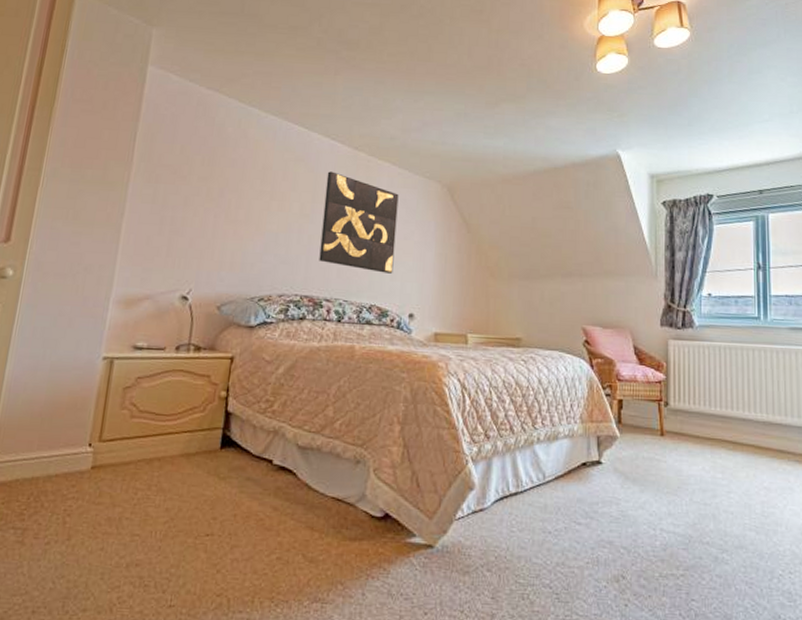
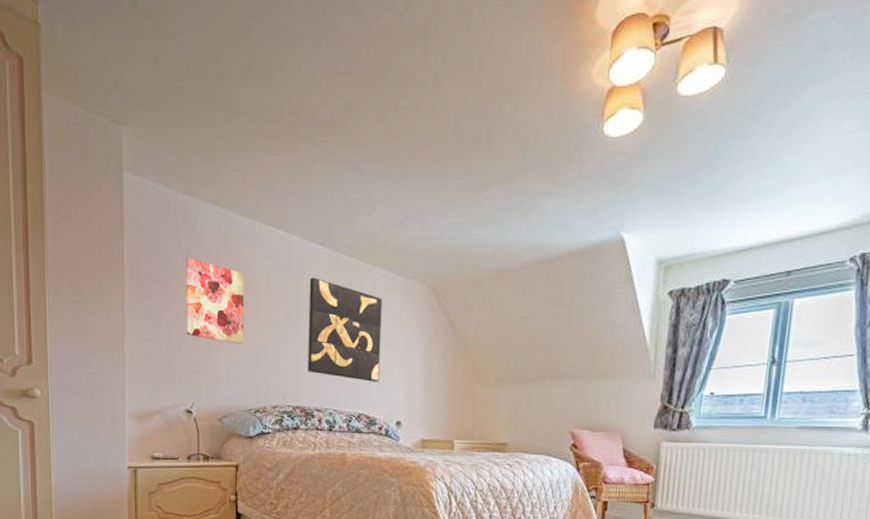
wall art: none [192,146,261,231] -> present [185,258,244,344]

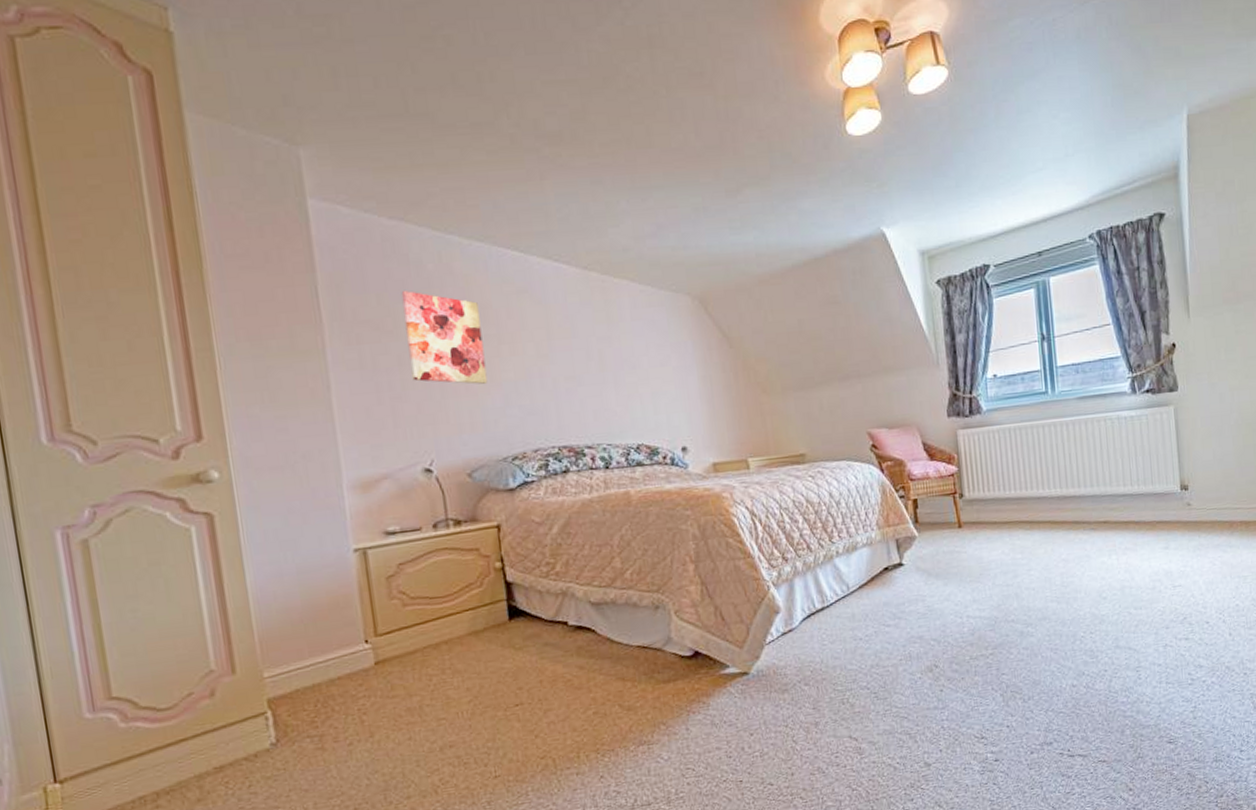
wall art: present [307,277,382,382] -> none [558,300,656,408]

